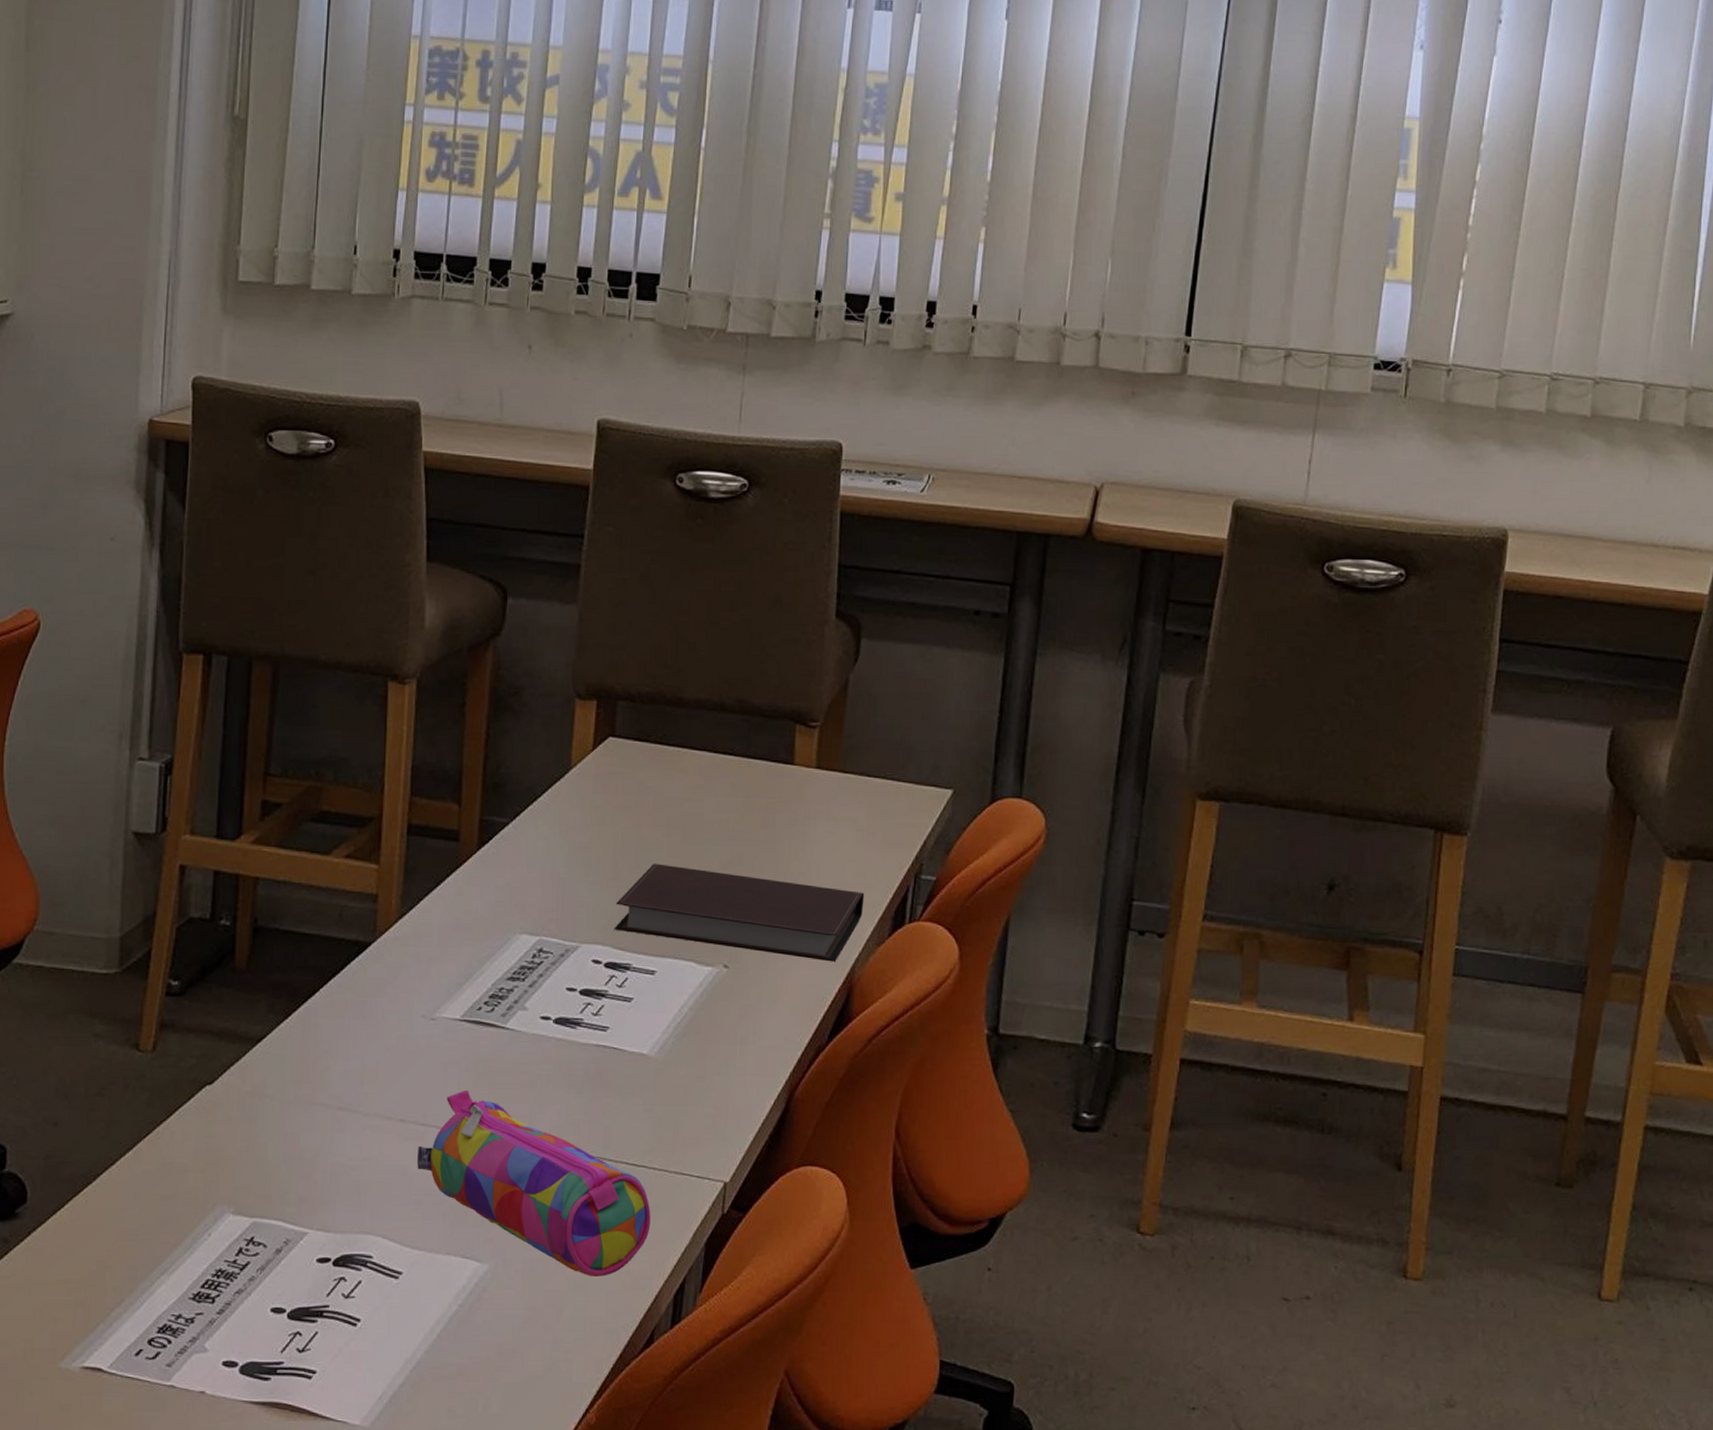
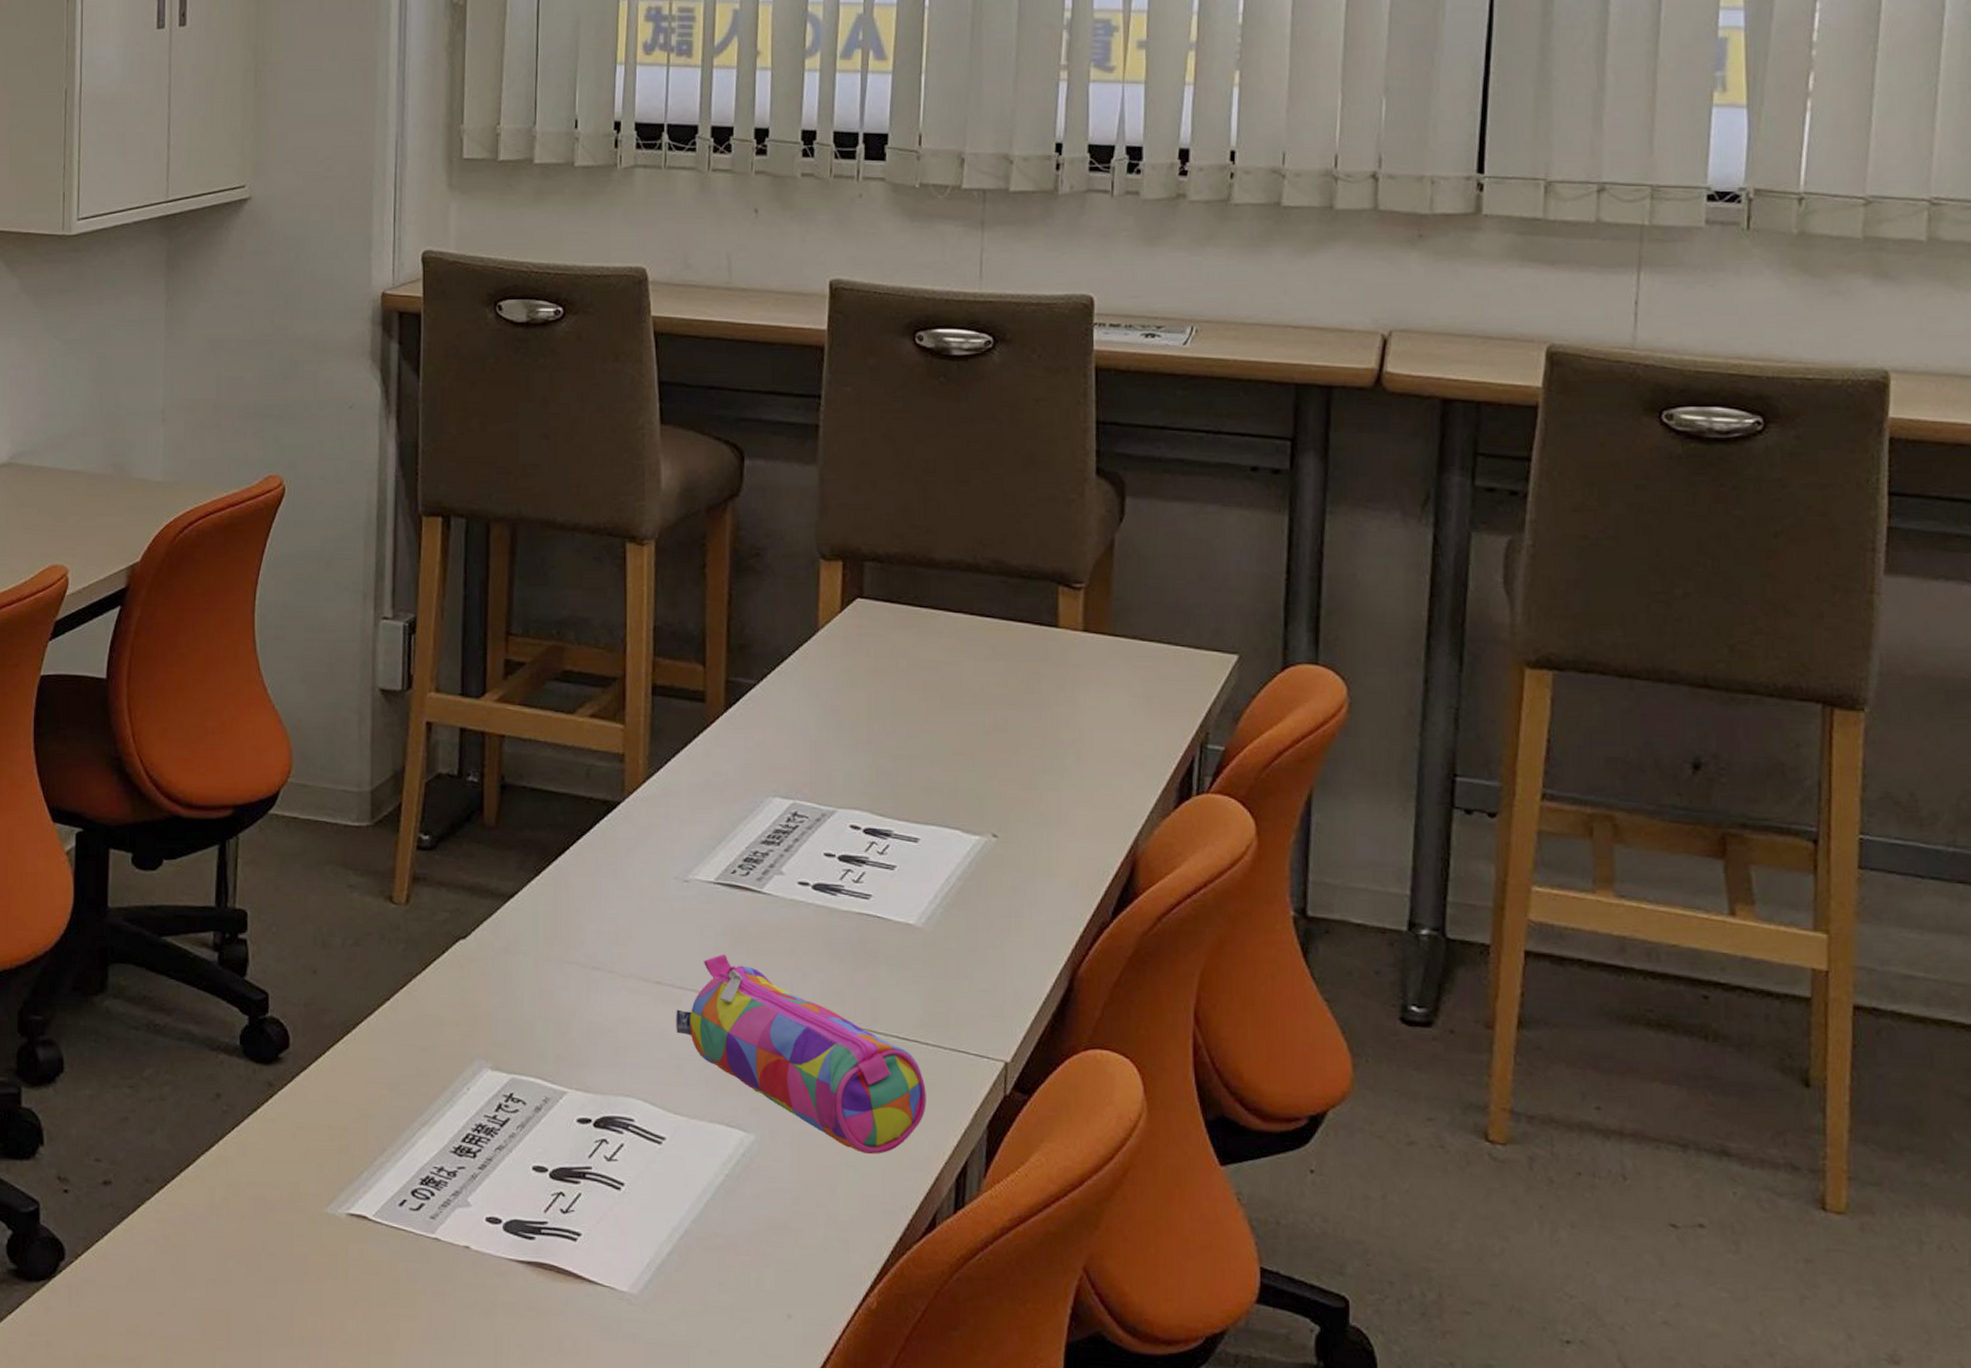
notebook: present [614,863,865,962] -> none [872,728,1145,834]

